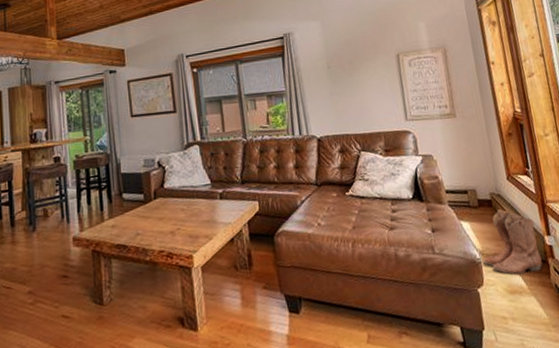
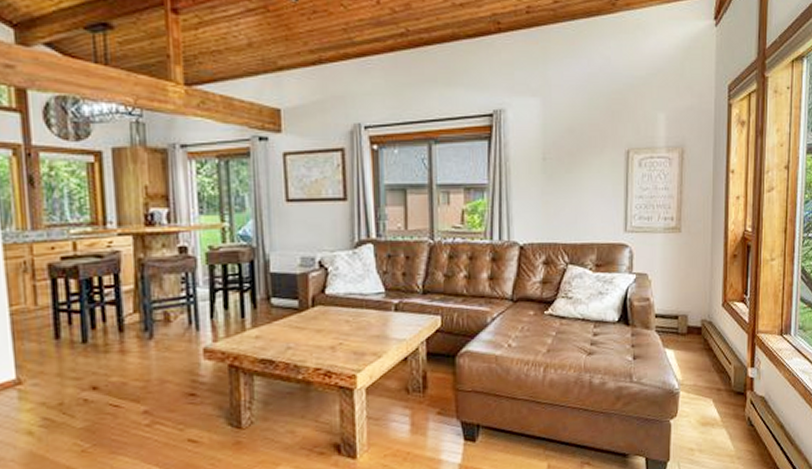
boots: present [481,209,542,275] -> none [679,338,740,406]

